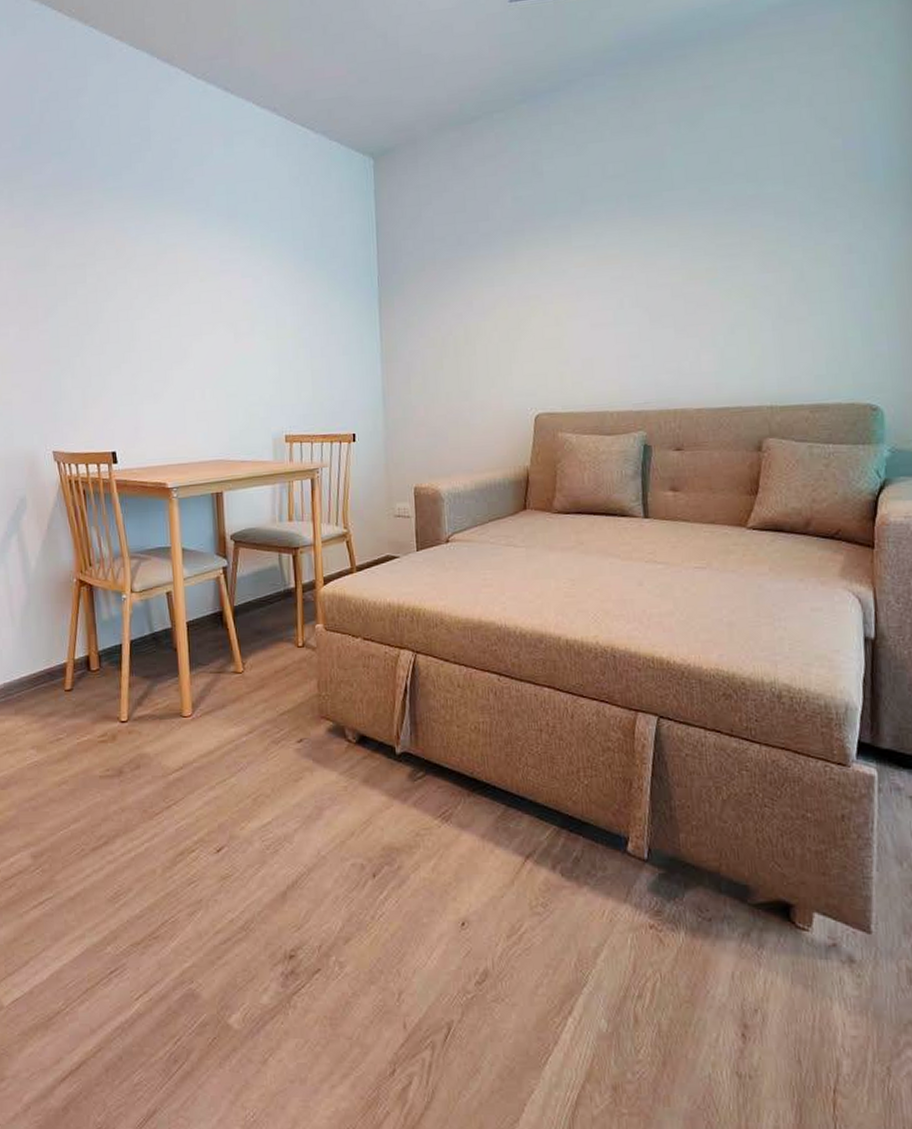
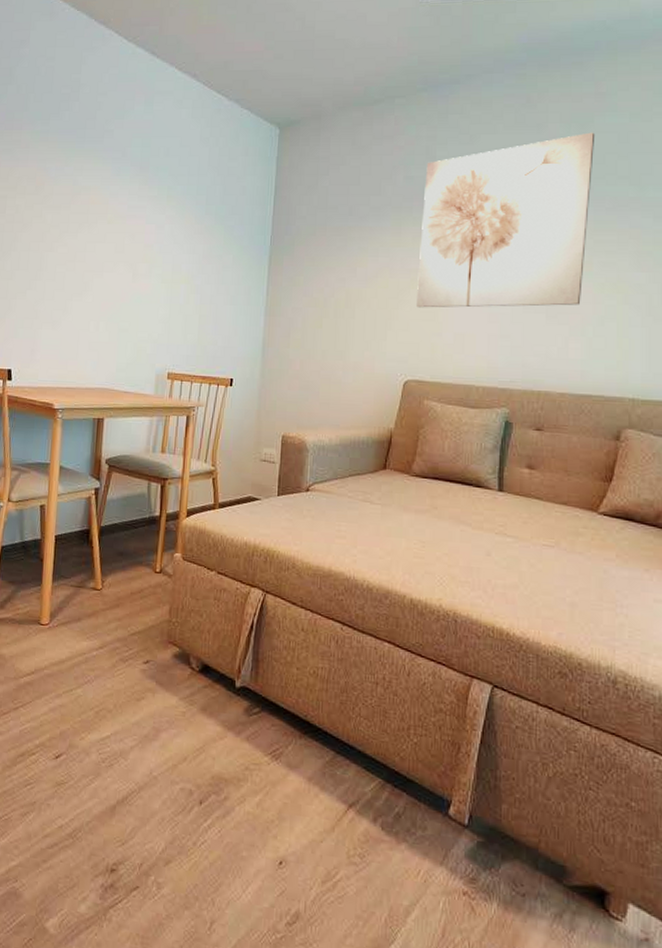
wall art: none [534,129,709,336] -> present [415,132,596,308]

